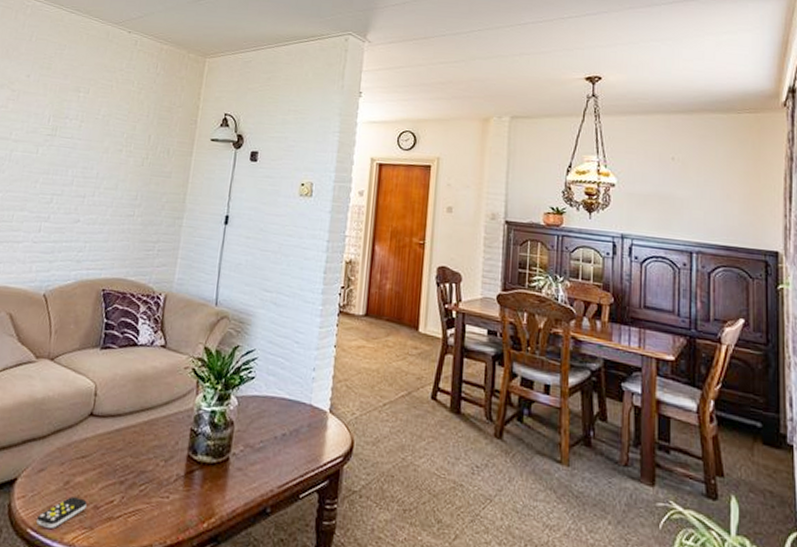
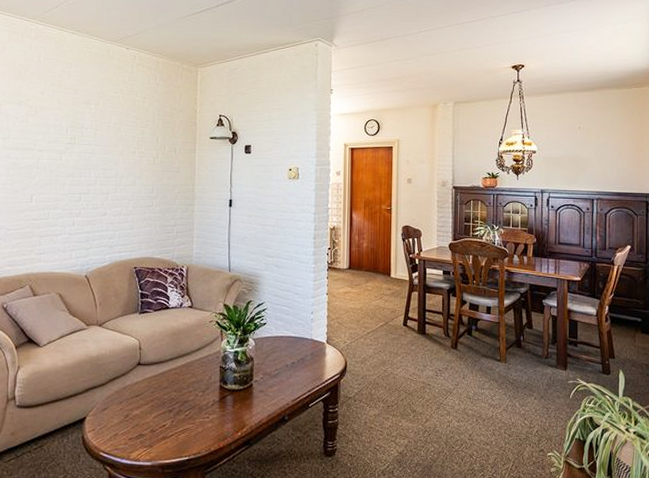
remote control: present [36,497,87,529] -> none [107,426,145,450]

